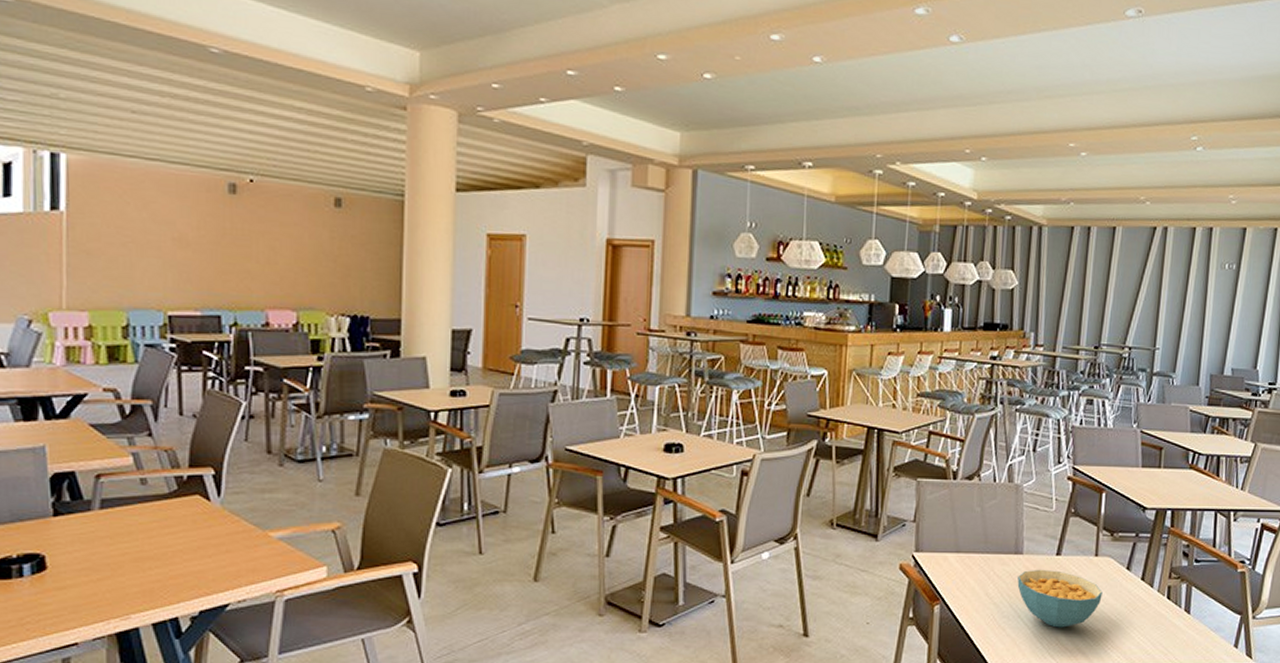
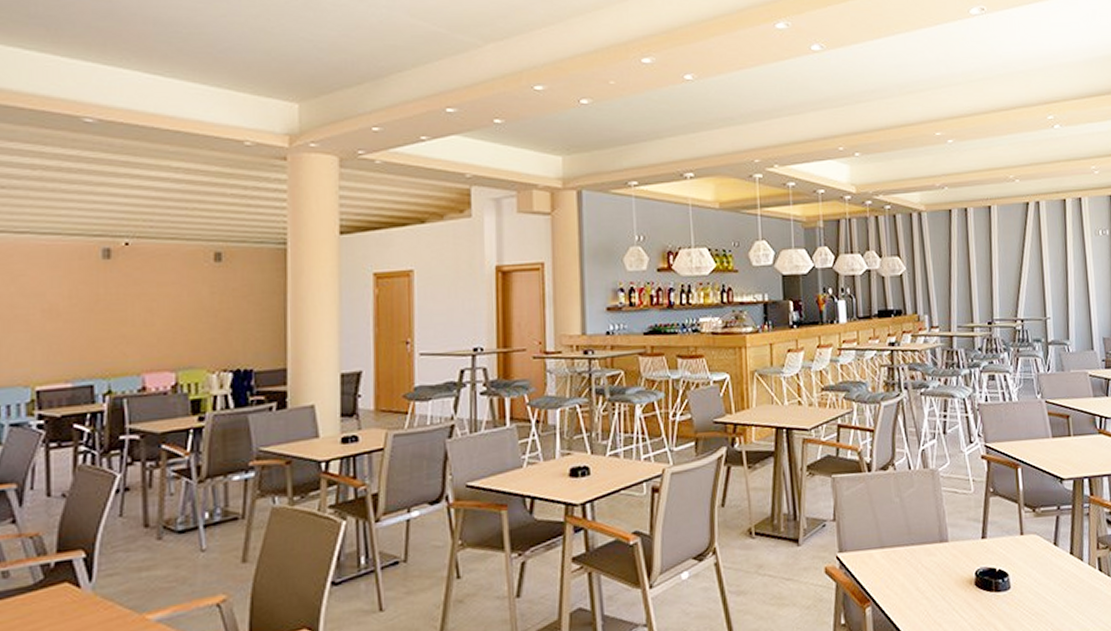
cereal bowl: present [1017,569,1103,628] -> none [946,555,1034,616]

